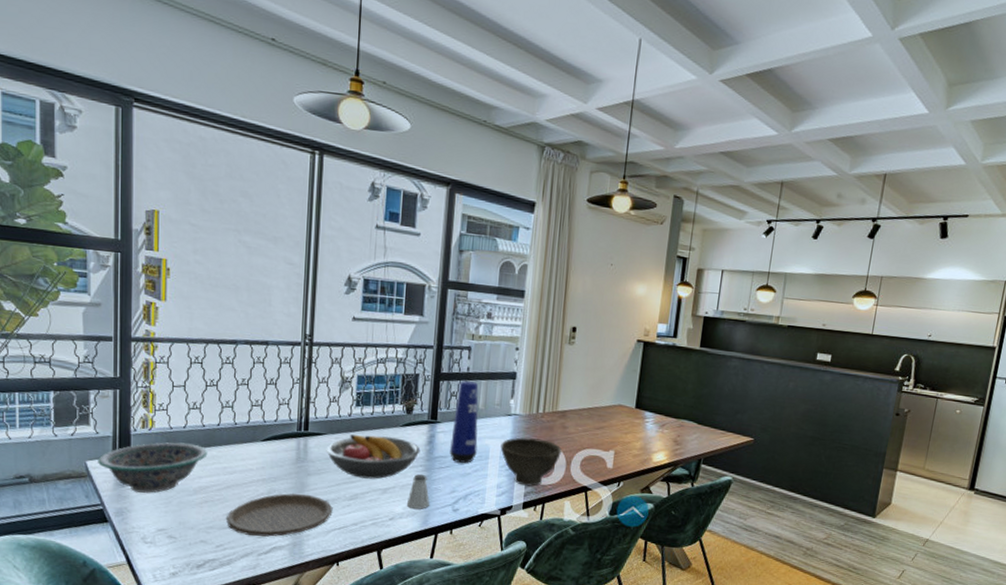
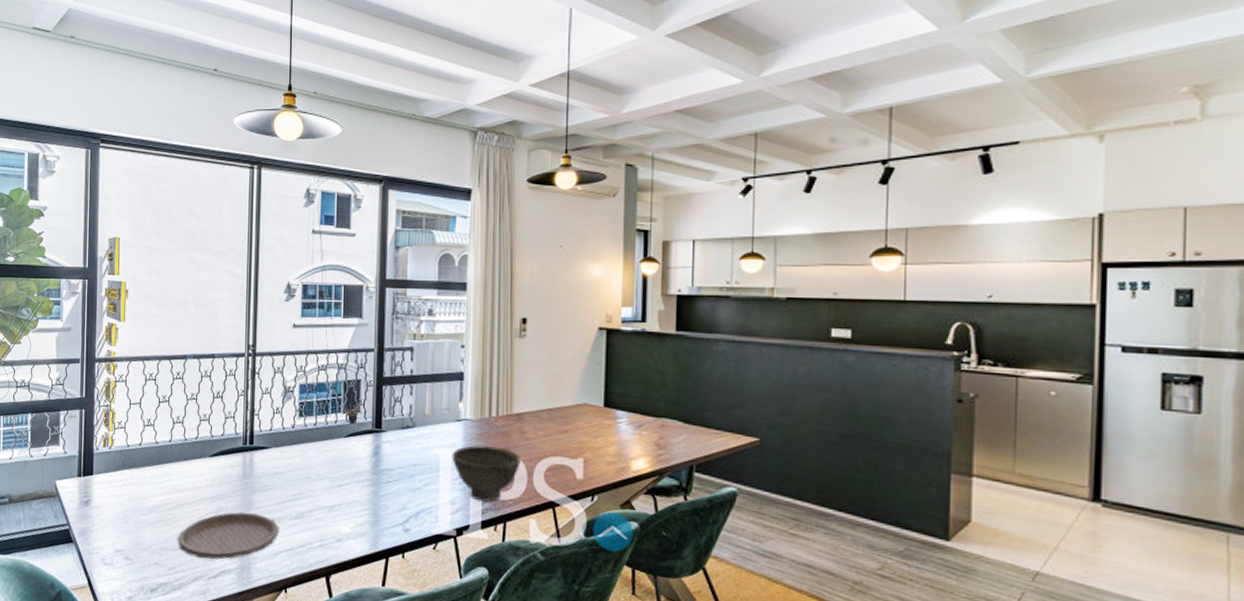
decorative bowl: present [98,442,208,493] -> none [65,460,161,513]
fruit bowl: present [326,433,421,479] -> none [271,446,366,496]
saltshaker: present [406,474,430,509] -> none [354,489,378,529]
vase: present [450,381,479,463] -> none [397,385,426,476]

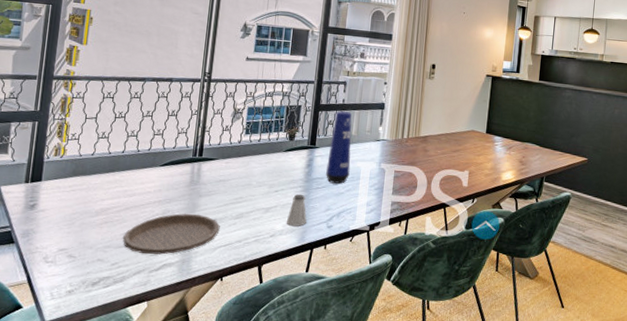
saltshaker: none [354,489,378,529] -> present [286,194,307,226]
vase: none [397,385,426,476] -> present [326,111,352,184]
bowl: present [451,445,521,502] -> none [370,160,423,204]

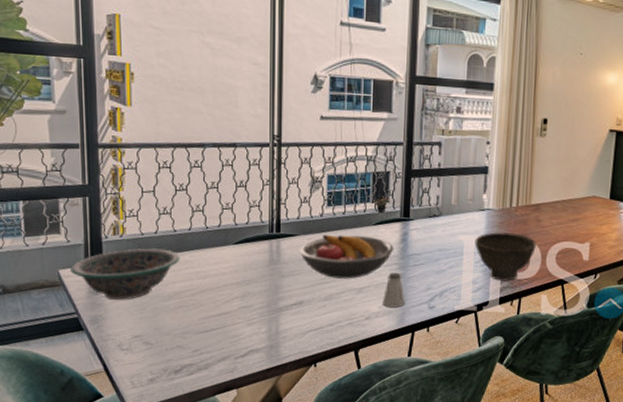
decorative bowl: none [11,168,112,215] -> present [70,248,180,300]
plate: present [122,213,220,255] -> none [201,295,308,340]
fruit bowl: none [217,158,300,199] -> present [299,234,394,279]
vase: present [326,111,352,184] -> none [424,177,452,260]
bowl: none [370,160,423,204] -> present [474,232,536,281]

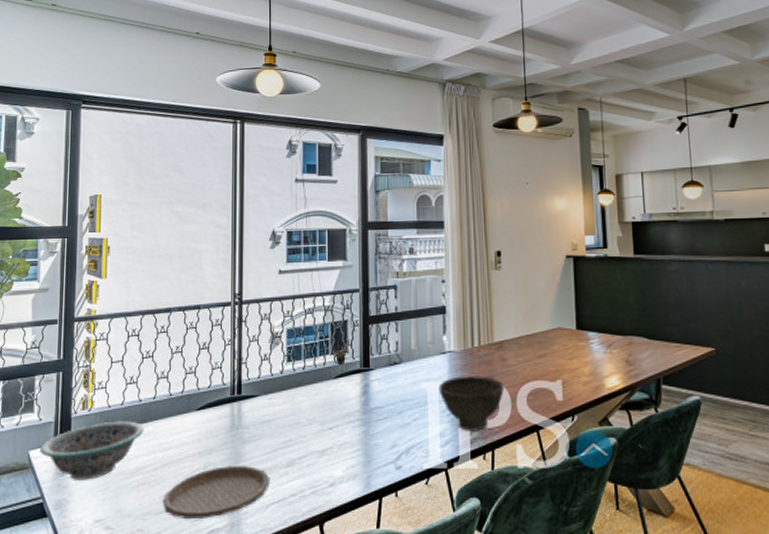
plate: none [201,295,308,340] -> present [162,465,270,518]
fruit bowl: present [299,234,394,279] -> none [260,392,356,441]
saltshaker: present [382,272,405,308] -> none [346,429,370,470]

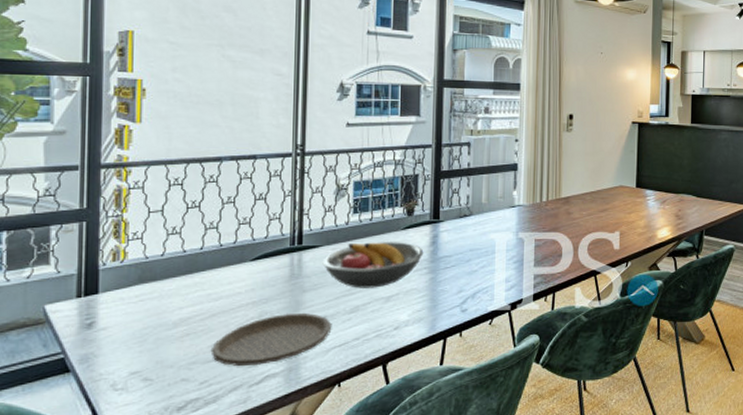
decorative bowl: present [40,421,144,480] -> none [59,272,190,334]
fruit bowl: none [260,392,356,441] -> present [322,242,424,288]
bowl: present [438,376,504,431] -> none [506,228,568,277]

